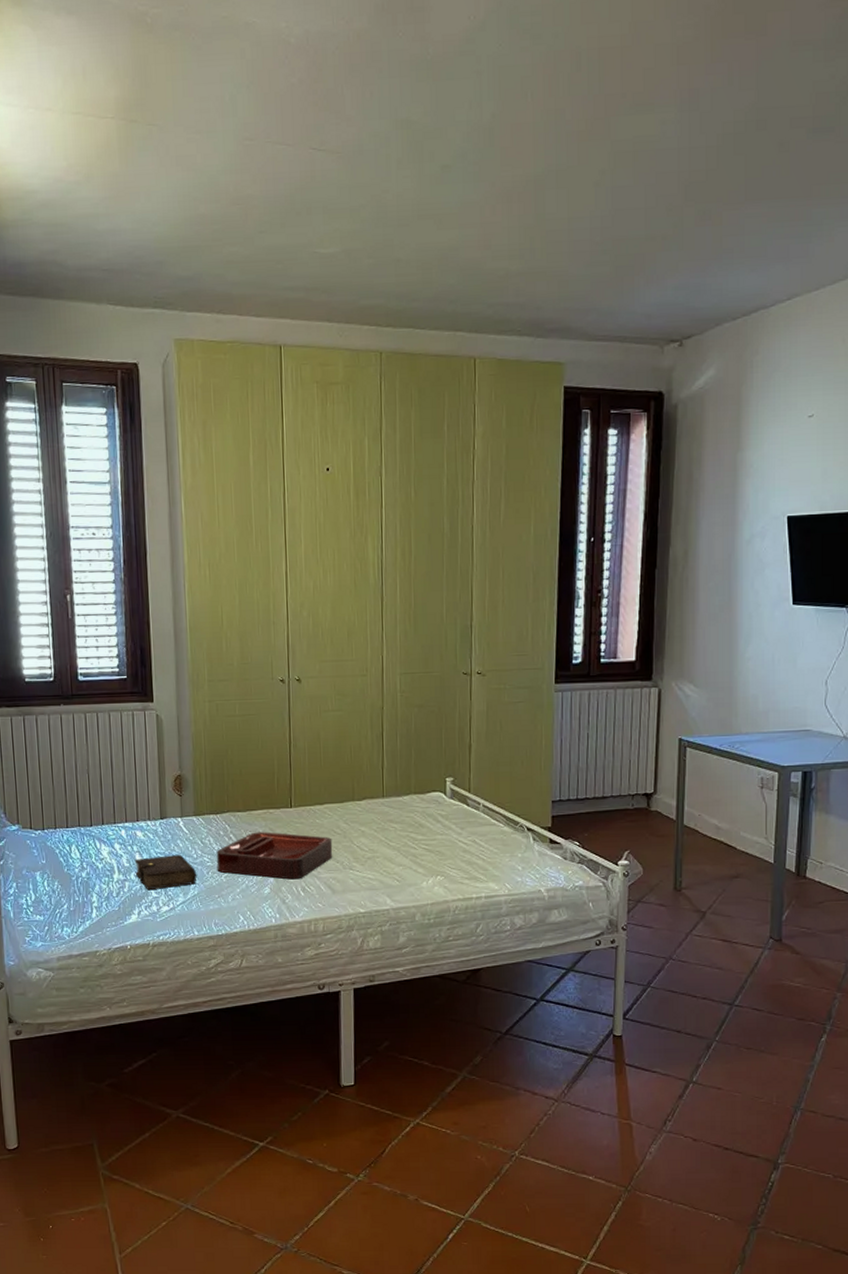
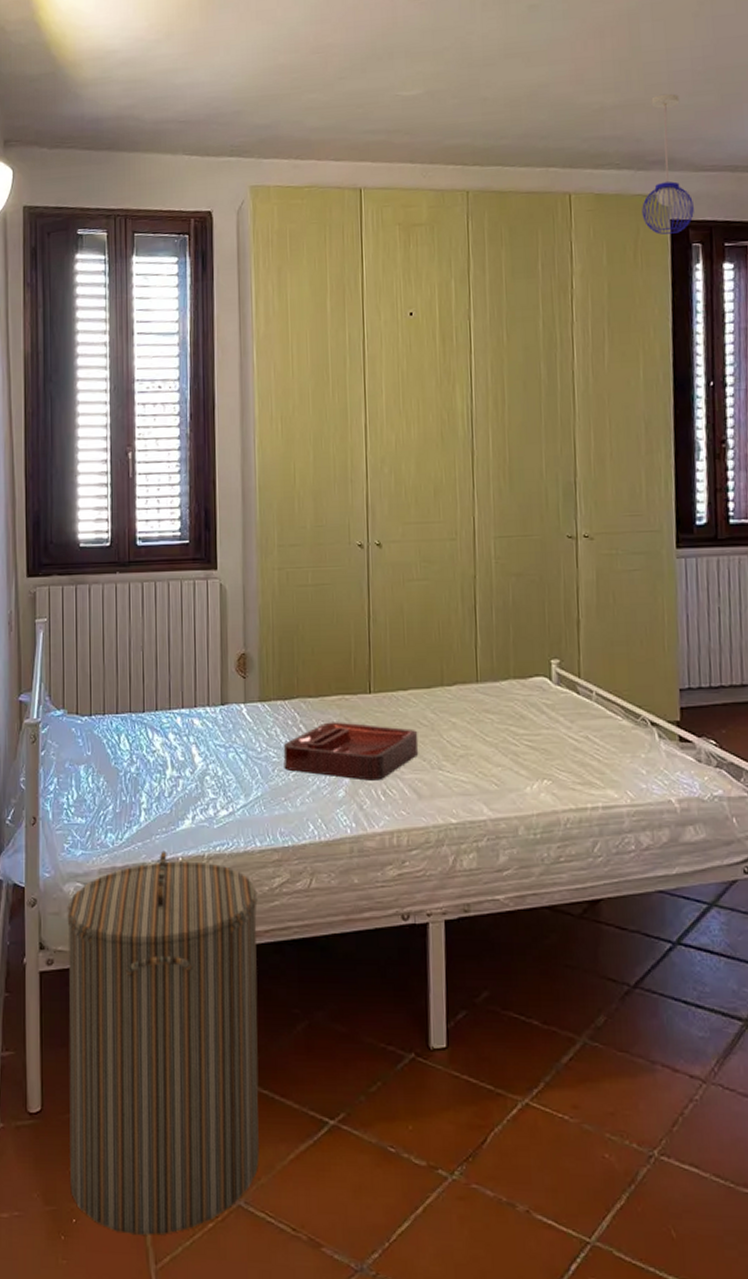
laundry hamper: none [31,940,203,1234] -> present [67,850,259,1235]
book: present [134,854,197,891] -> none [190,747,261,790]
pendant light: none [539,262,585,400] -> present [642,93,694,235]

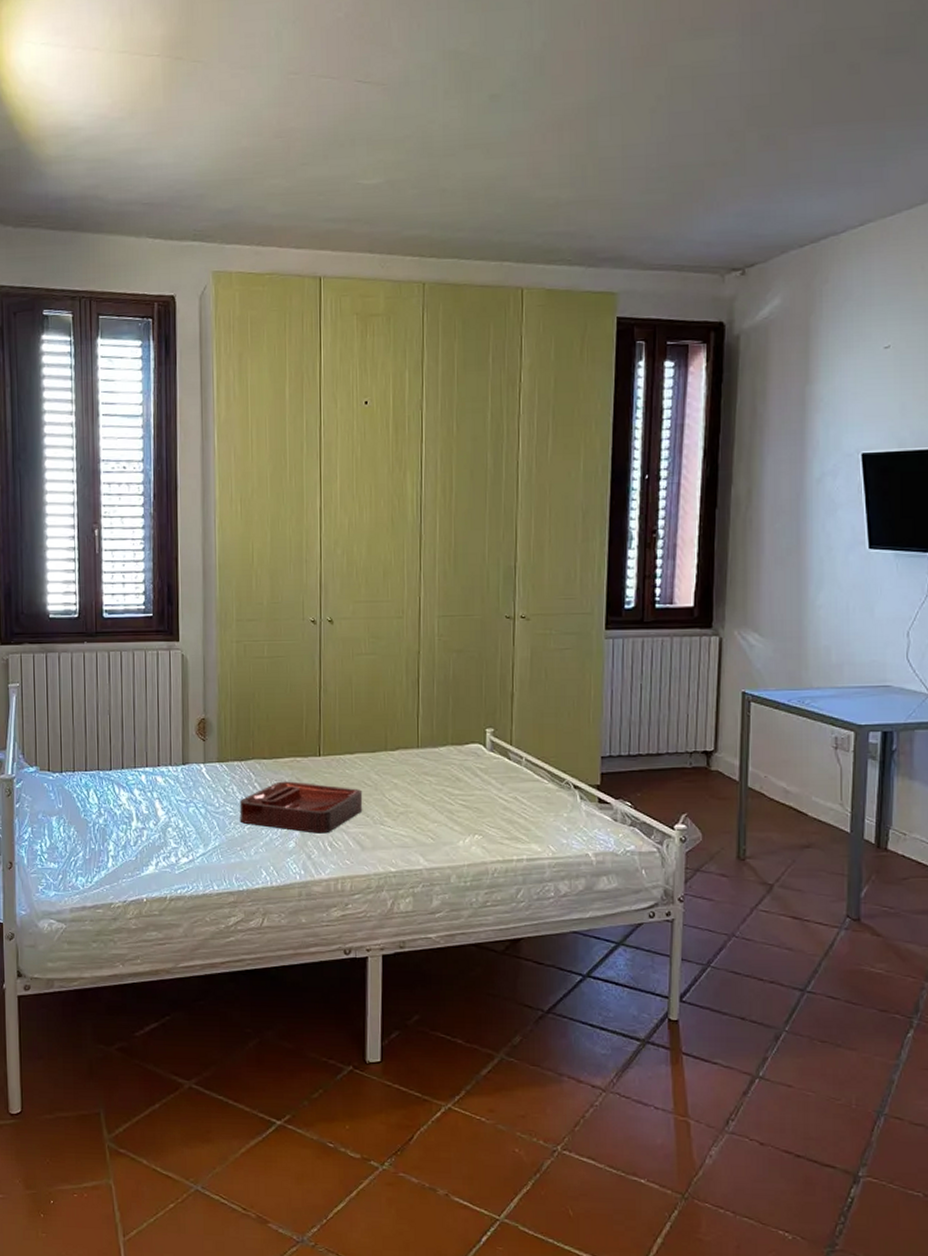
laundry hamper: present [67,850,259,1235] -> none [42,892,215,1214]
pendant light: present [642,93,694,235] -> none [590,190,640,331]

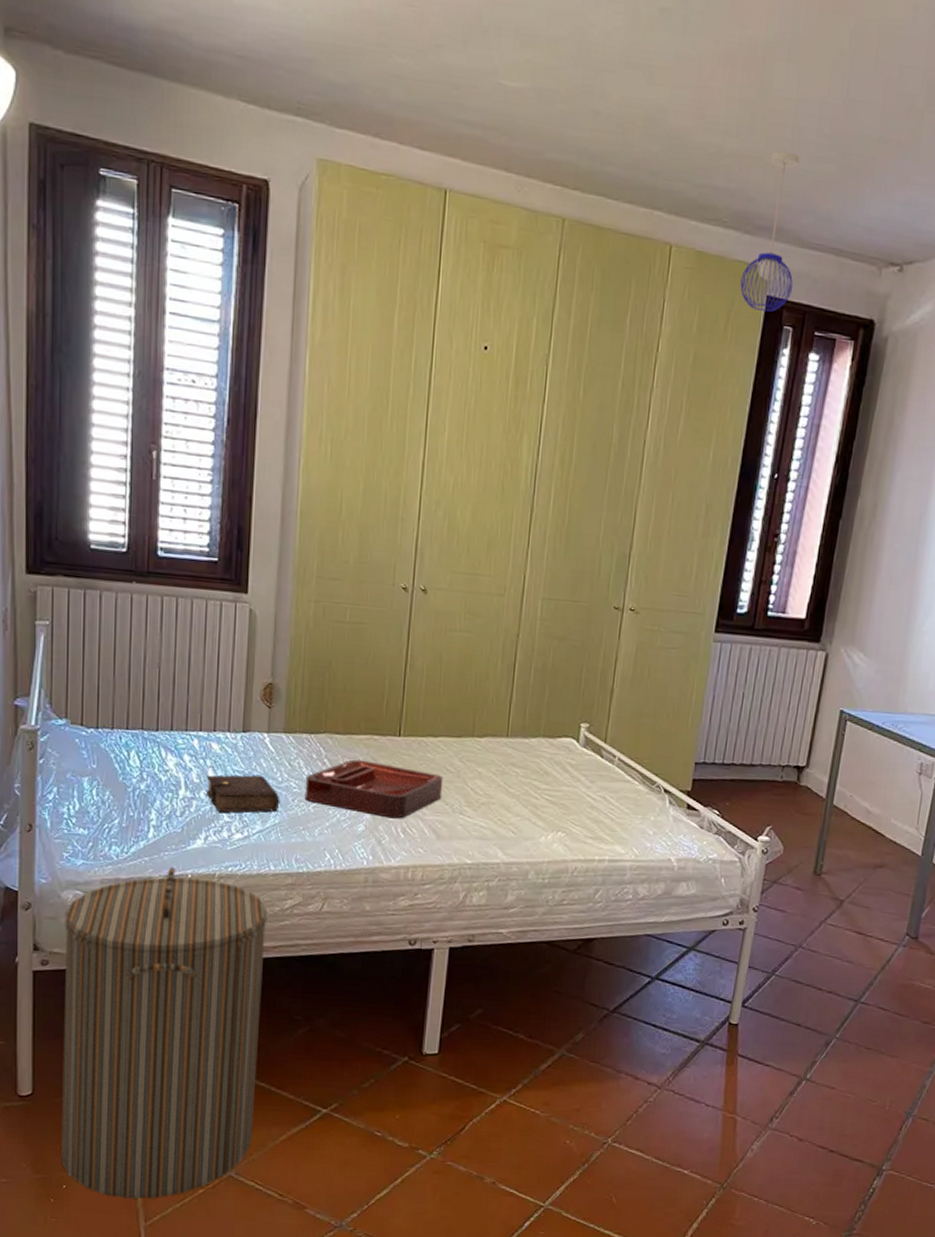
laundry hamper: none [42,892,215,1214] -> present [61,866,268,1199]
book: none [154,802,219,840] -> present [205,774,280,813]
pendant light: none [590,190,640,331] -> present [740,150,800,312]

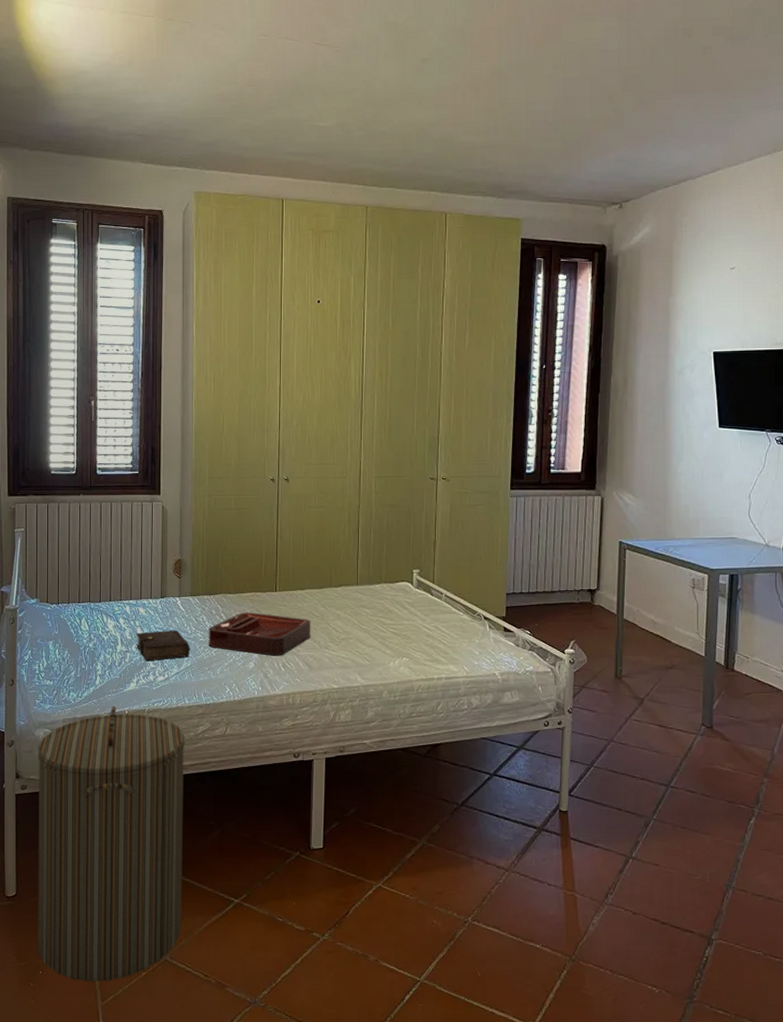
pendant light: present [740,150,800,312] -> none [500,138,539,250]

